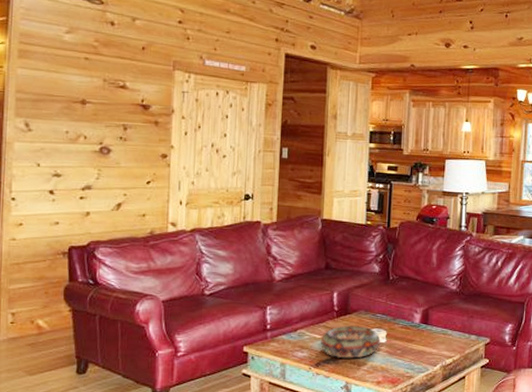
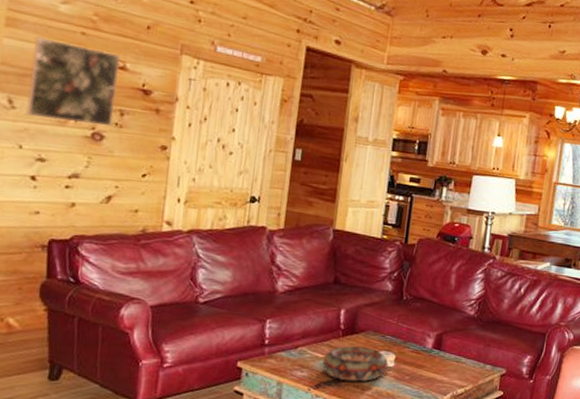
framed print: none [41,65,120,141] -> present [26,36,120,127]

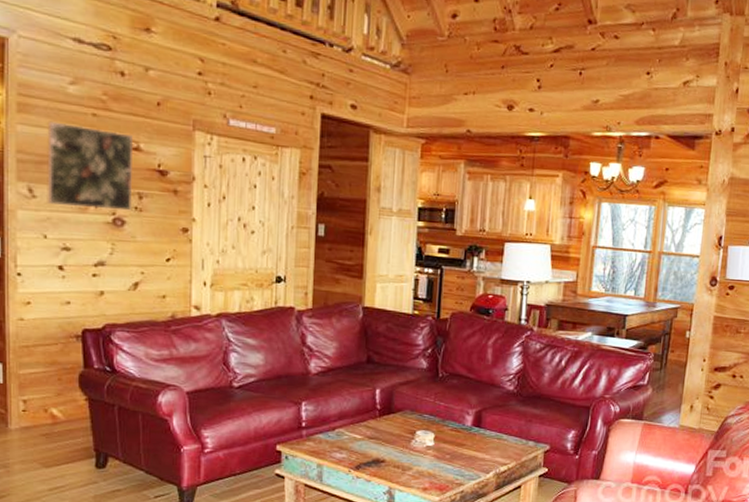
decorative bowl: present [322,346,389,382] -> none [360,426,428,462]

